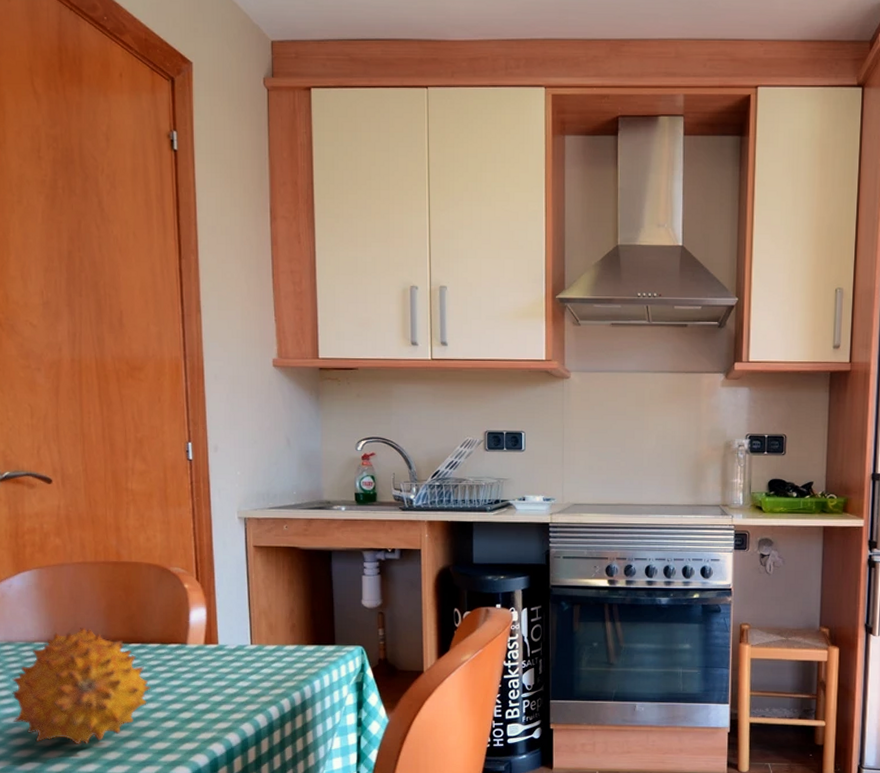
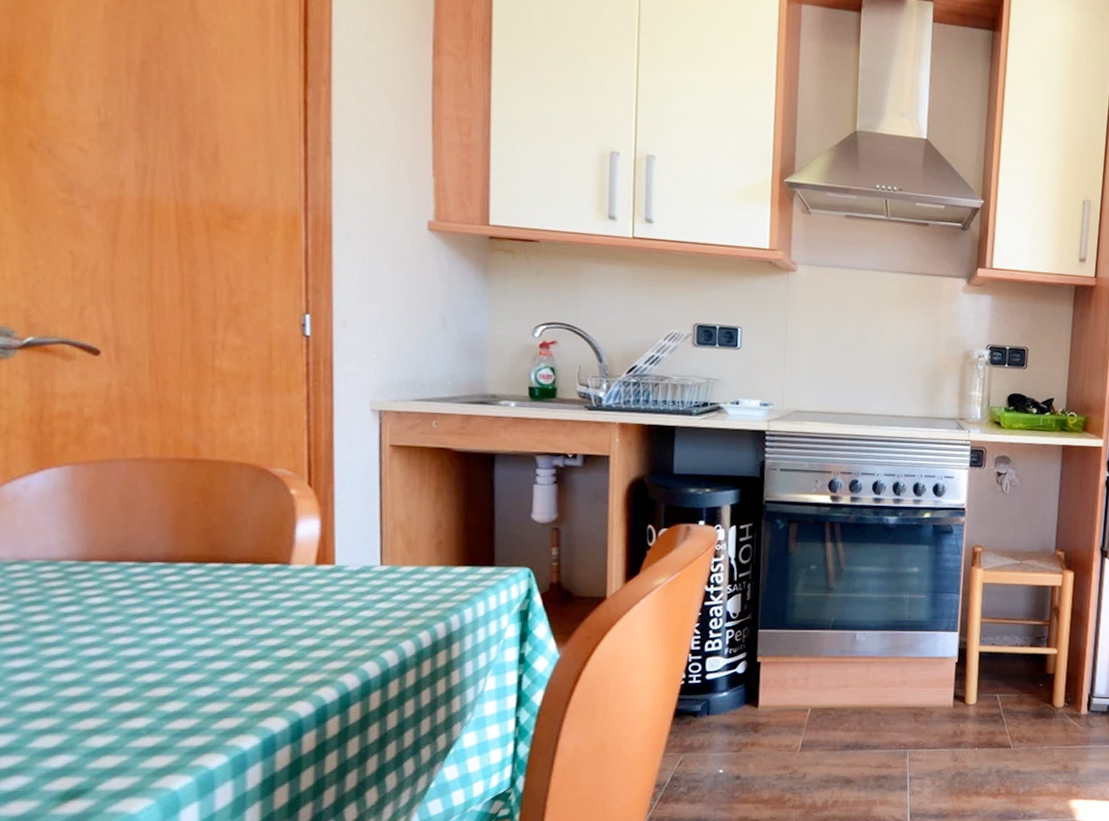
fruit: present [11,628,151,744] -> none [21,542,235,693]

